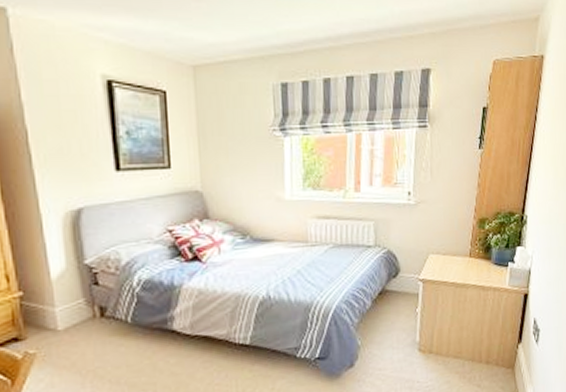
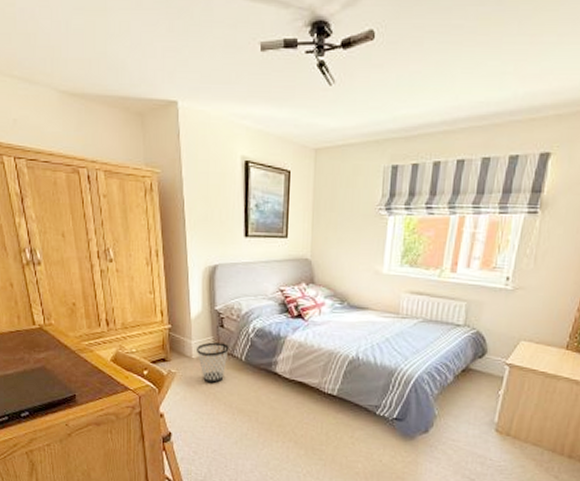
wastebasket: none [63,304,109,360] -> present [197,342,229,384]

